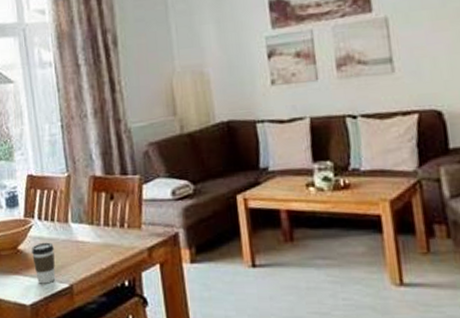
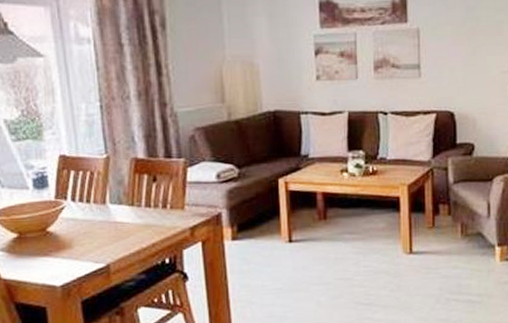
coffee cup: present [32,242,56,284] -> none [64,223,91,265]

